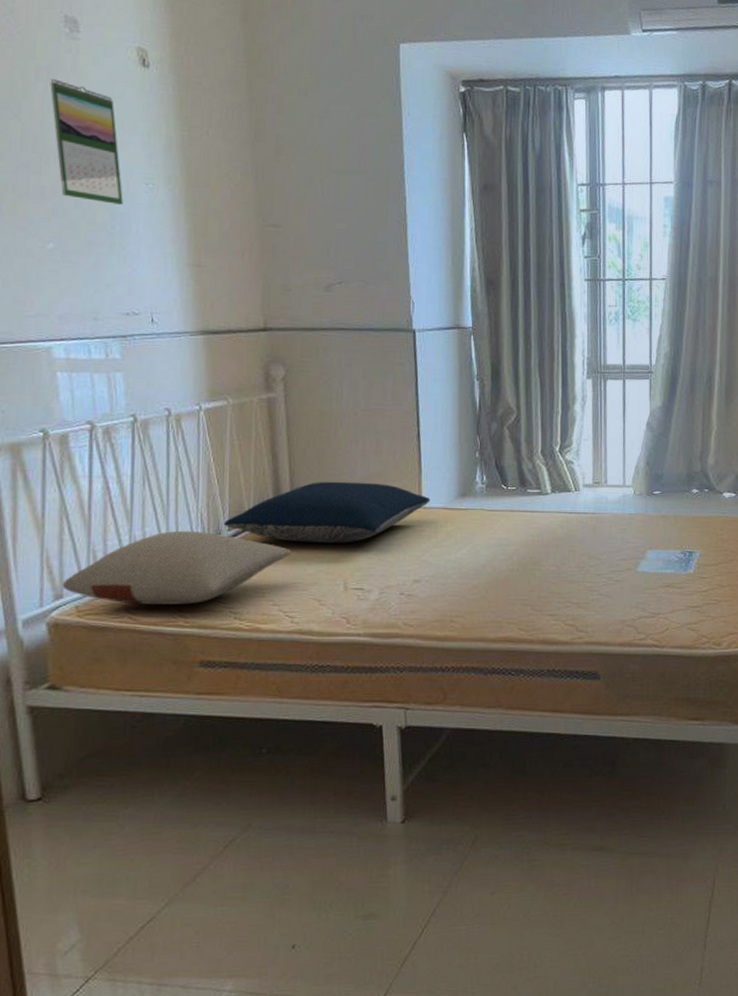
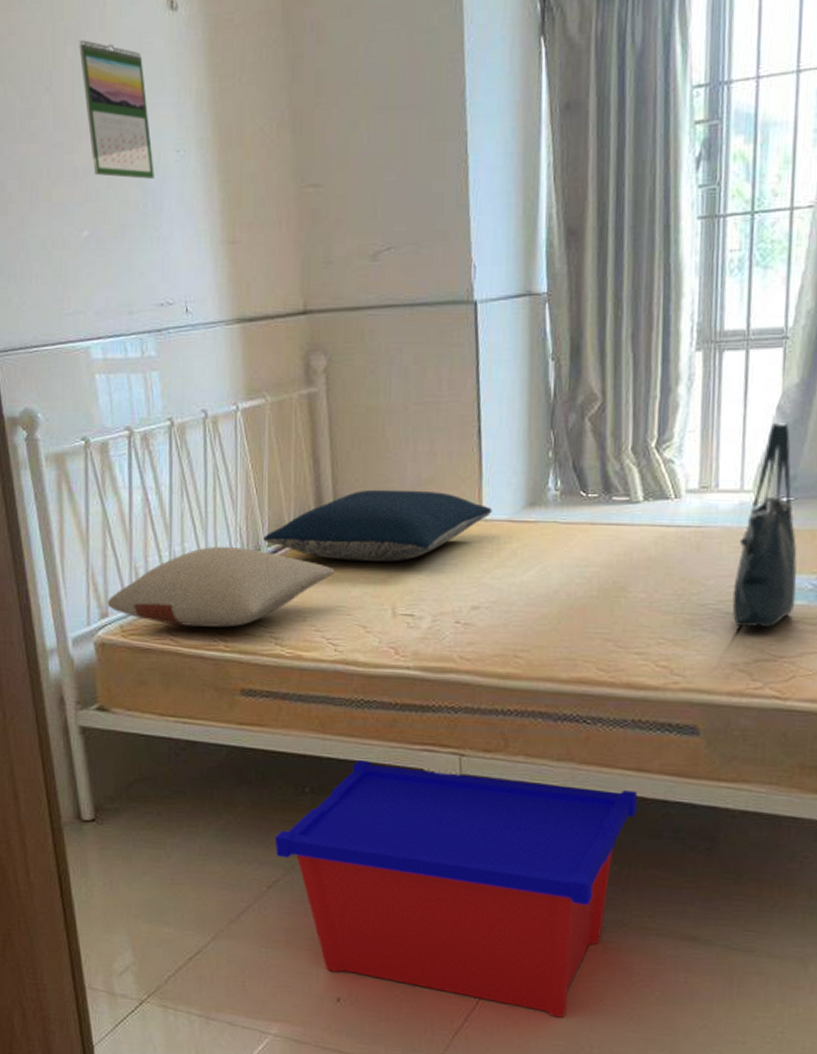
storage bin: none [231,720,554,933] -> present [274,760,638,1018]
tote bag: none [620,435,667,592] -> present [732,423,797,629]

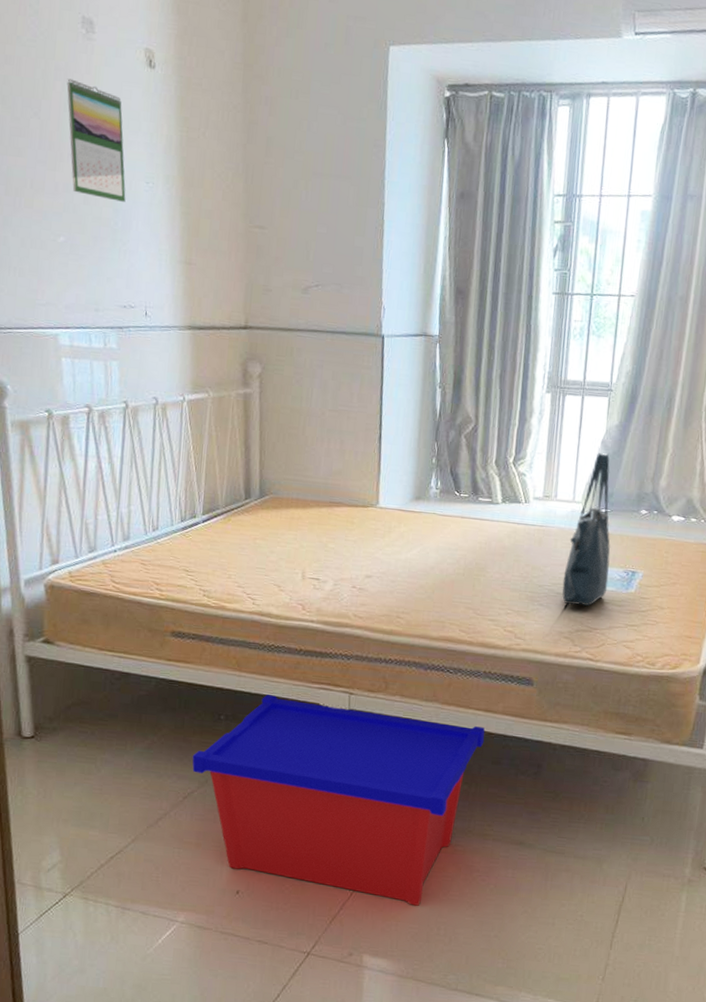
pillow: present [107,546,335,628] -> none [58,511,258,579]
pillow: present [263,489,493,562] -> none [199,475,387,536]

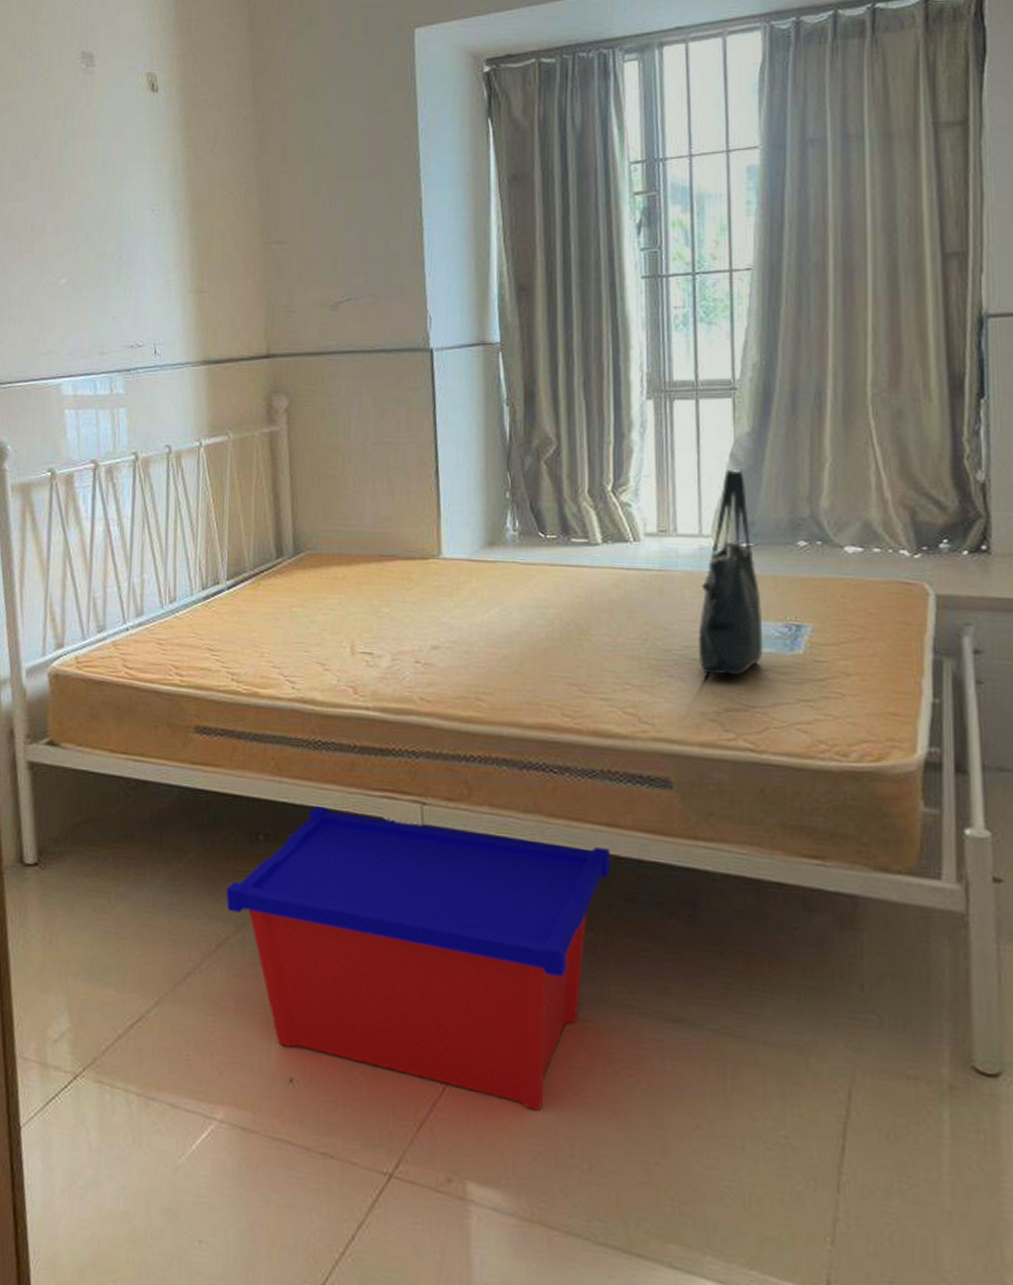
calendar: present [67,78,126,202] -> none [67,115,131,234]

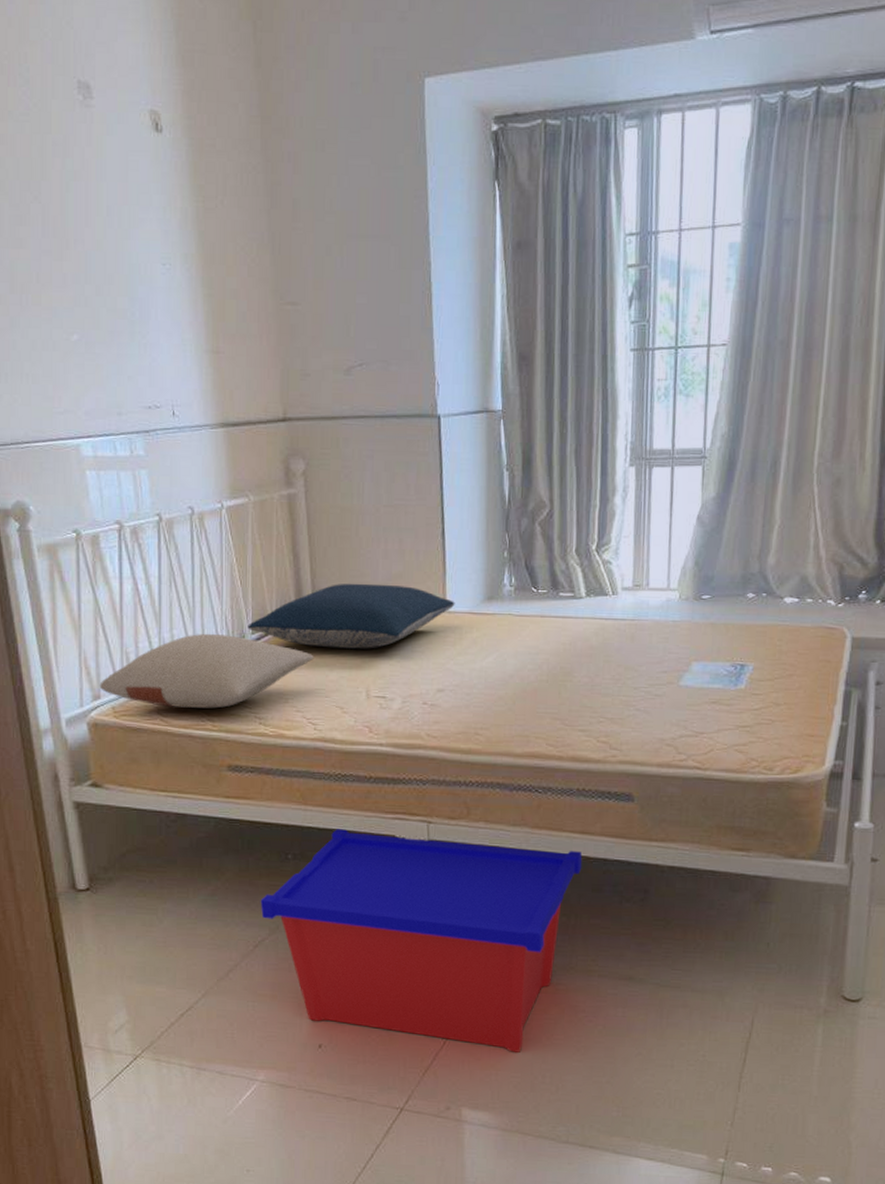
pillow: none [63,578,294,662] -> present [99,633,314,709]
pillow: none [222,525,451,599] -> present [247,583,455,649]
tote bag: present [698,470,764,677] -> none [660,531,714,709]

